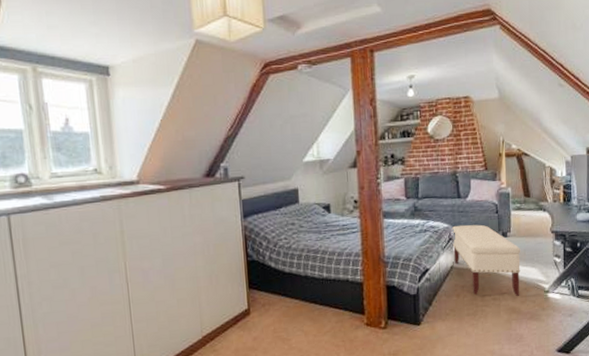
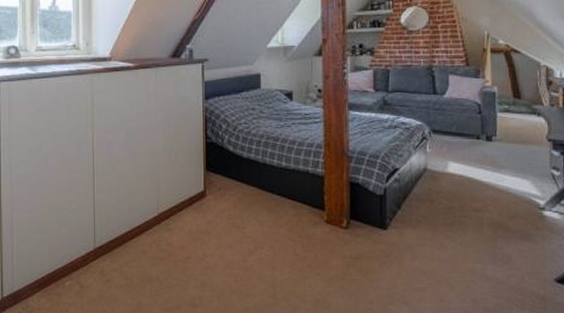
bench: present [451,224,521,296] -> none [425,124,509,210]

